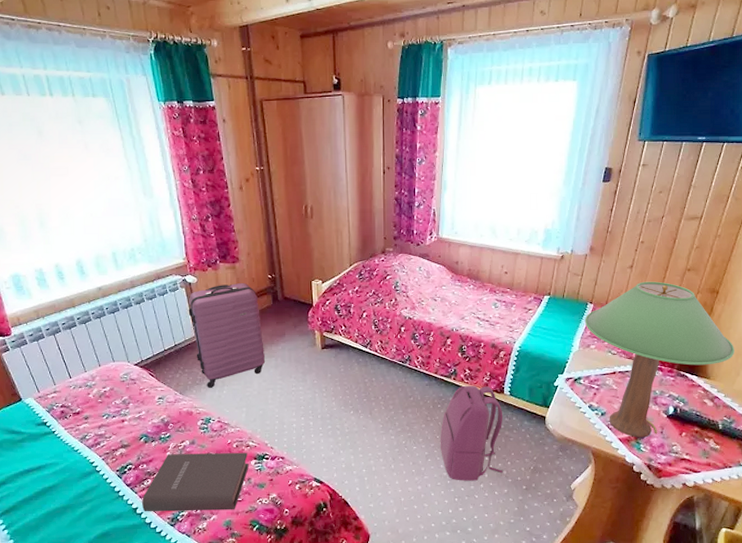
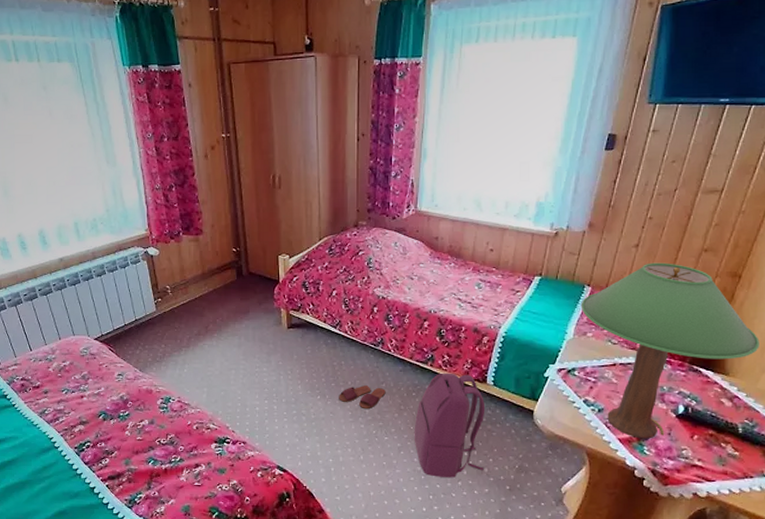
book: present [142,453,249,512] -> none [100,433,209,495]
suitcase: present [188,283,265,389] -> none [149,257,227,367]
slippers: none [370,400,414,421] -> present [339,386,386,408]

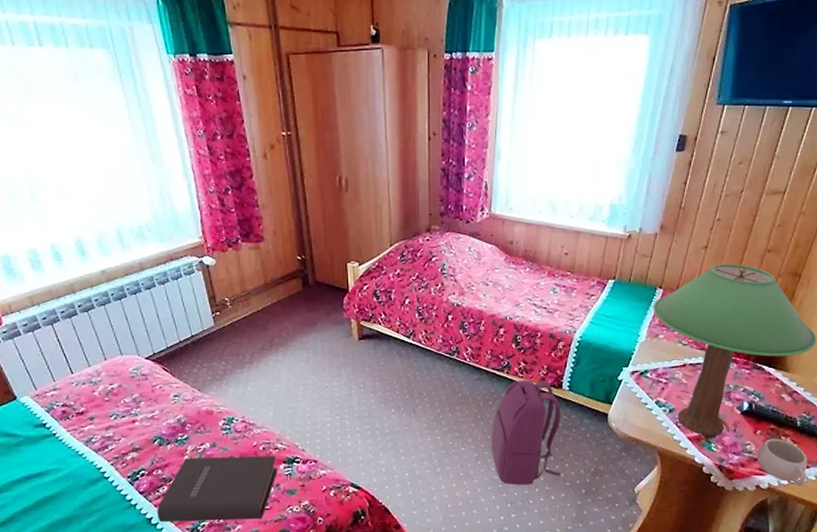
book: none [100,433,209,495] -> present [157,456,278,523]
slippers: present [339,386,386,408] -> none [414,396,462,420]
mug: none [693,444,751,496] -> present [756,438,808,486]

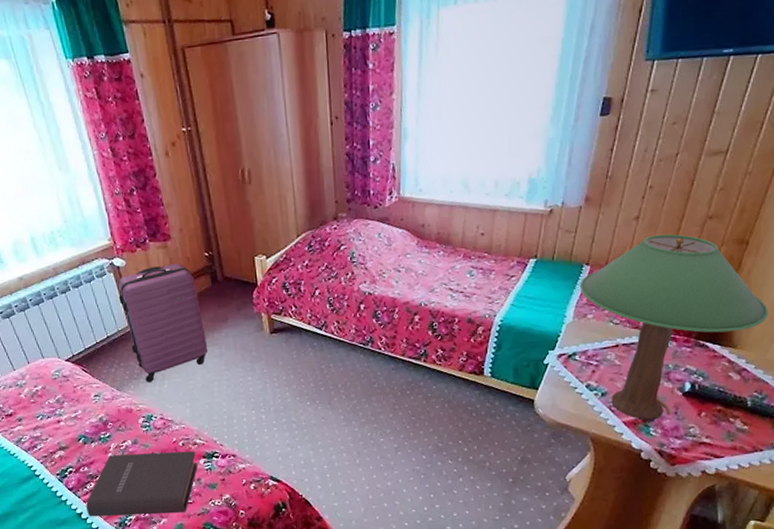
suitcase: none [206,266,294,385] -> present [118,263,207,383]
backpack: present [491,380,562,485] -> none [410,367,485,475]
mug: present [756,438,808,486] -> none [701,420,761,470]

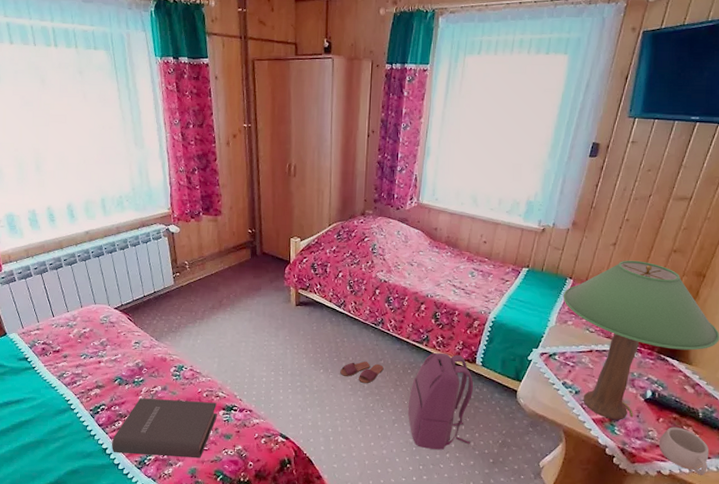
suitcase: present [118,263,207,383] -> none [169,236,240,337]
slippers: none [329,387,379,411] -> present [340,361,384,383]
backpack: none [410,367,485,475] -> present [407,352,474,450]
mug: none [701,420,761,470] -> present [658,427,709,475]

